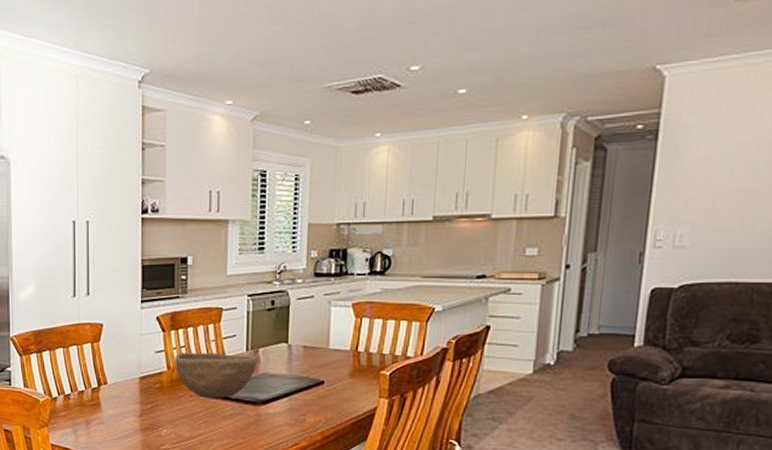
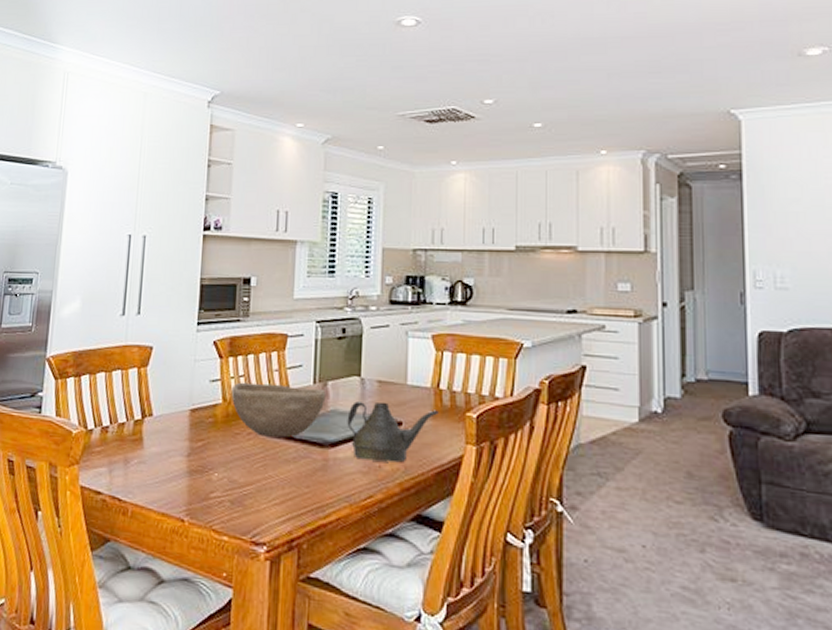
teapot: none [276,364,357,415] -> present [347,401,439,463]

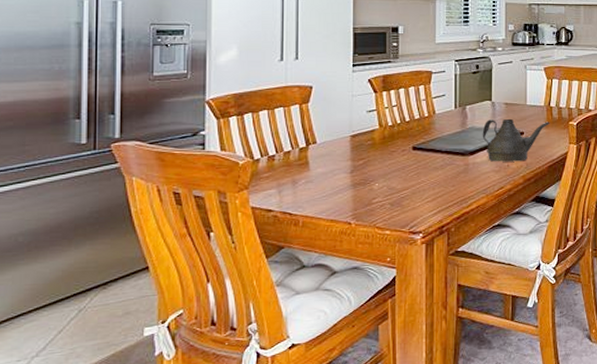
bowl: present [231,382,326,438] -> none [386,110,465,152]

